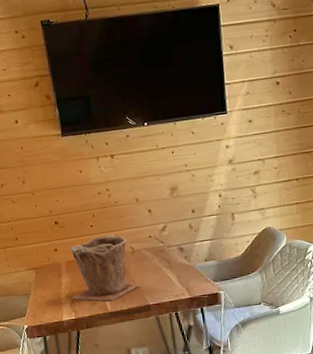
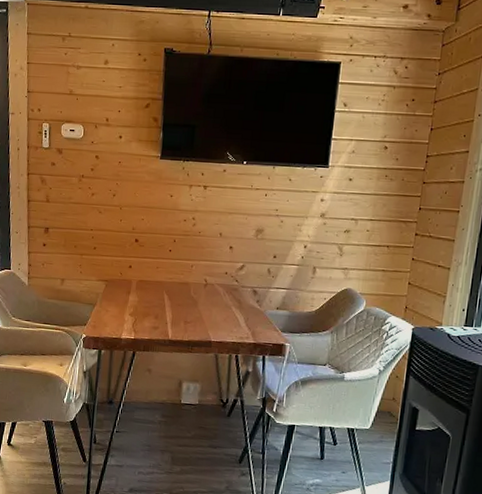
plant pot: present [70,234,140,301] -> none [136,262,206,329]

